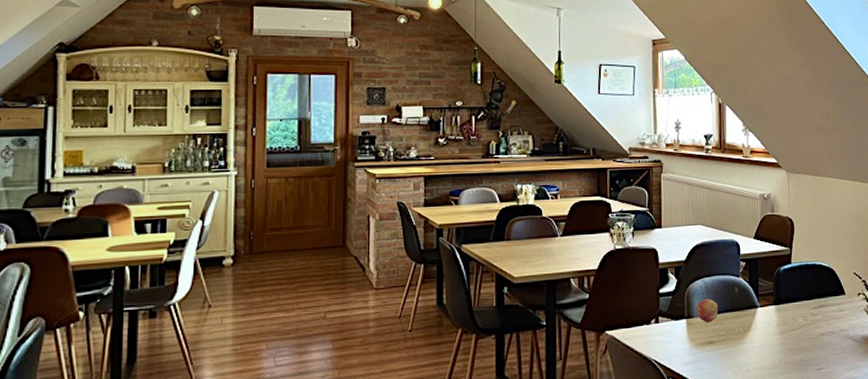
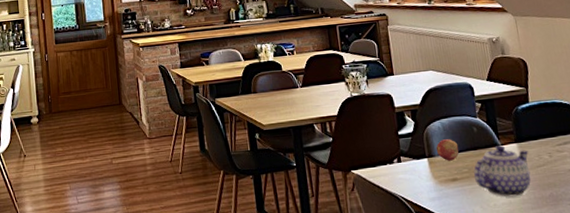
teapot: none [730,306,786,362] -> present [473,144,531,198]

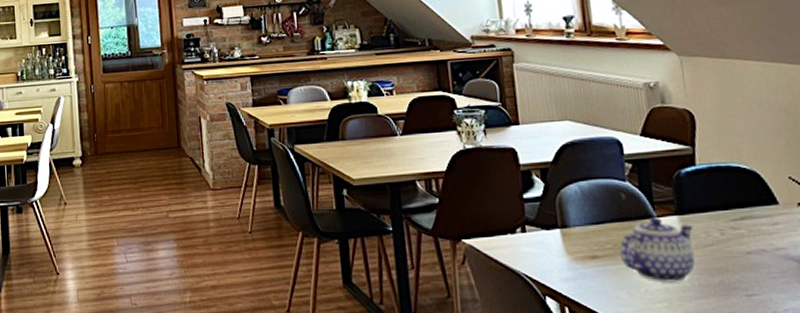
fruit: present [436,139,459,161] -> none [571,206,601,234]

